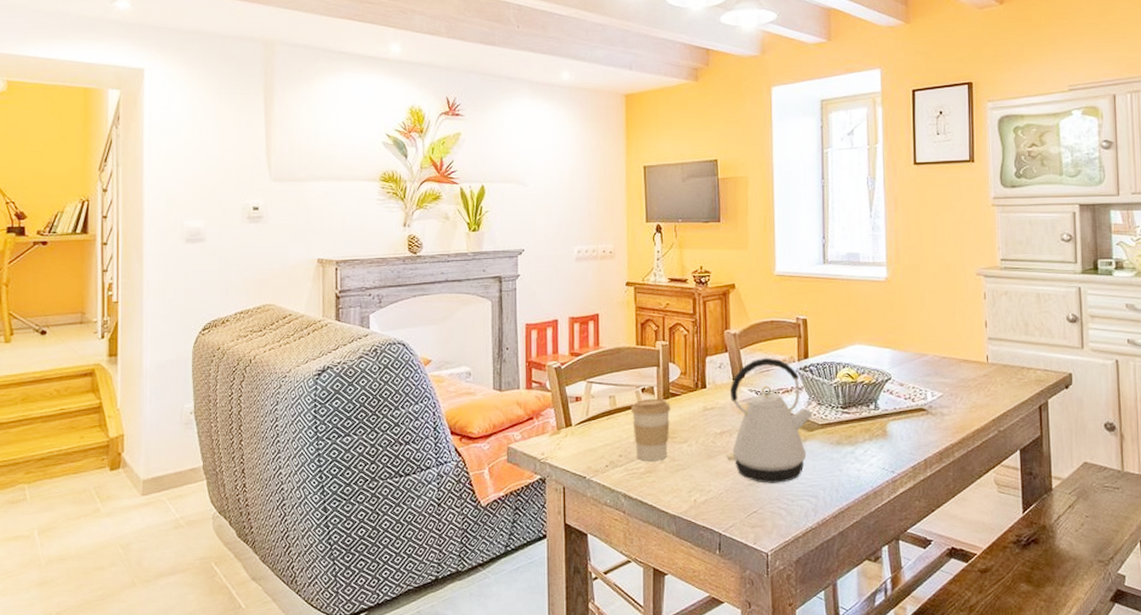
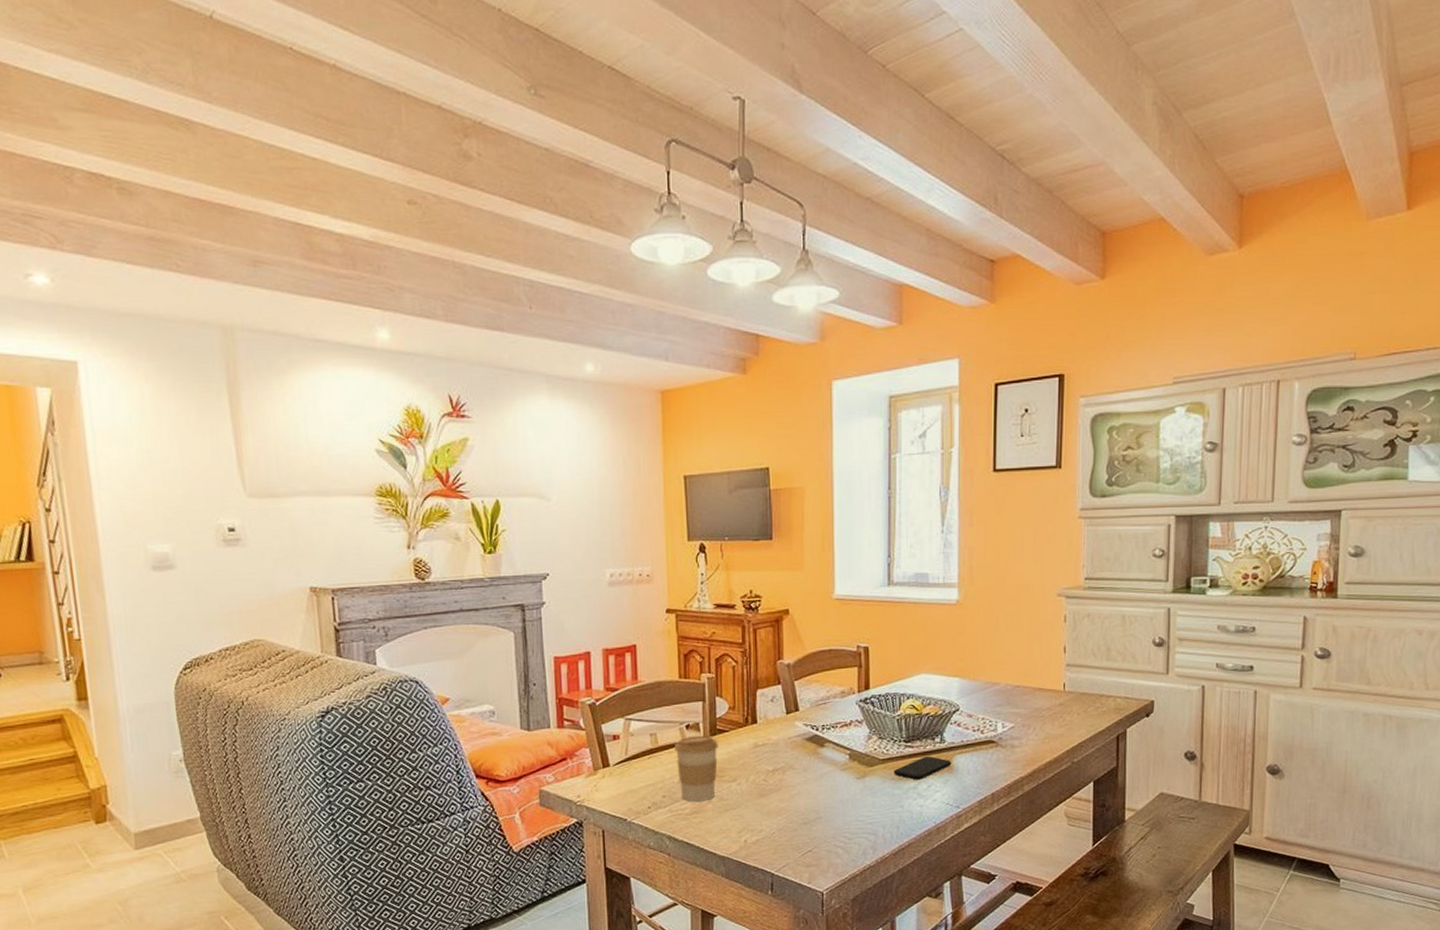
kettle: present [726,357,814,483] -> none [779,689,874,822]
smartphone: none [832,421,885,445] -> present [894,755,951,780]

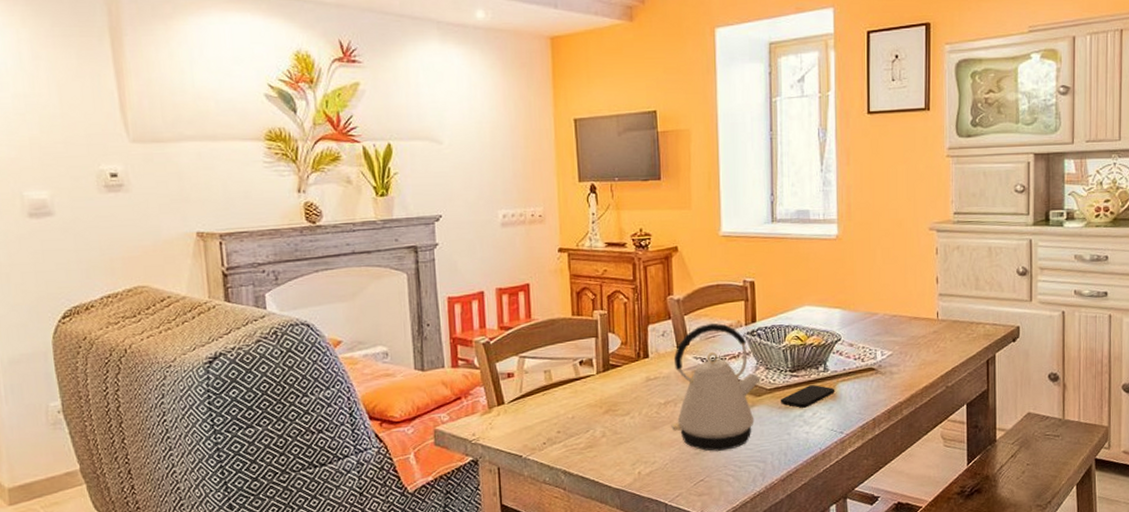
coffee cup: present [675,735,718,802] -> none [568,370,612,436]
kettle: none [779,689,874,822] -> present [671,322,762,451]

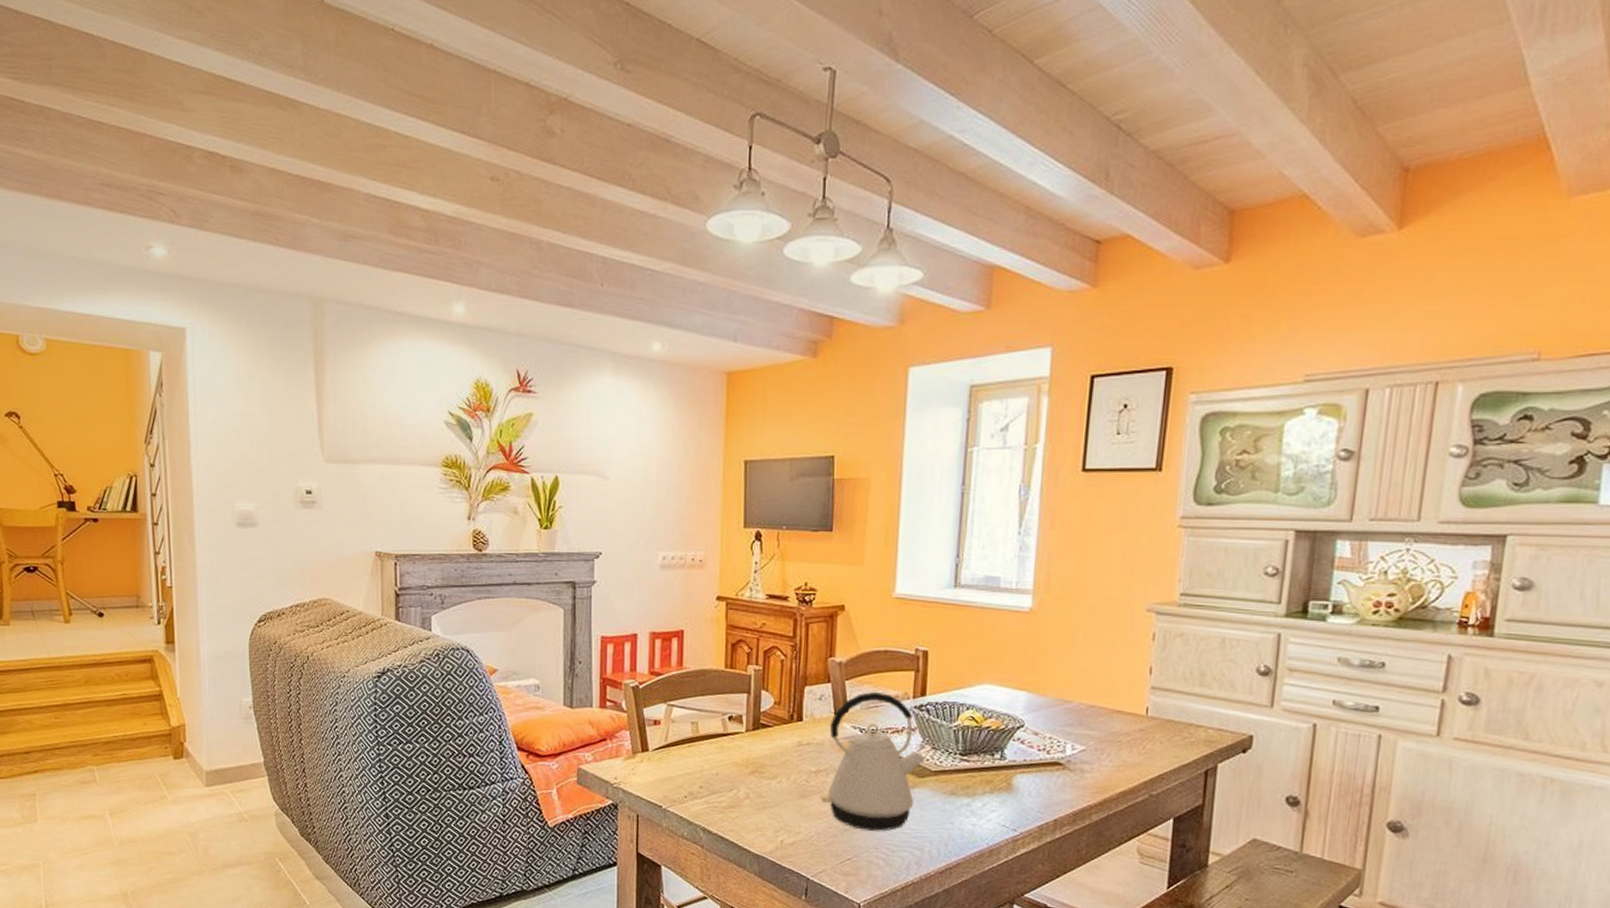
smartphone: present [781,384,834,408] -> none [946,772,1011,797]

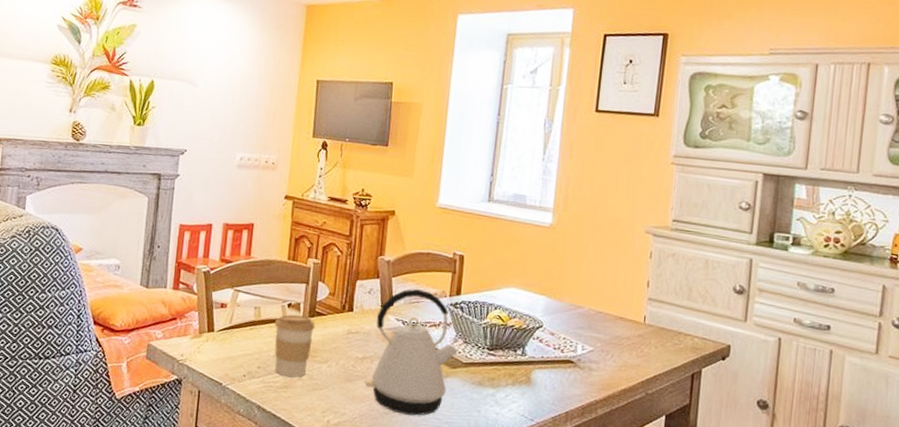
coffee cup: none [715,728,761,796] -> present [274,314,315,378]

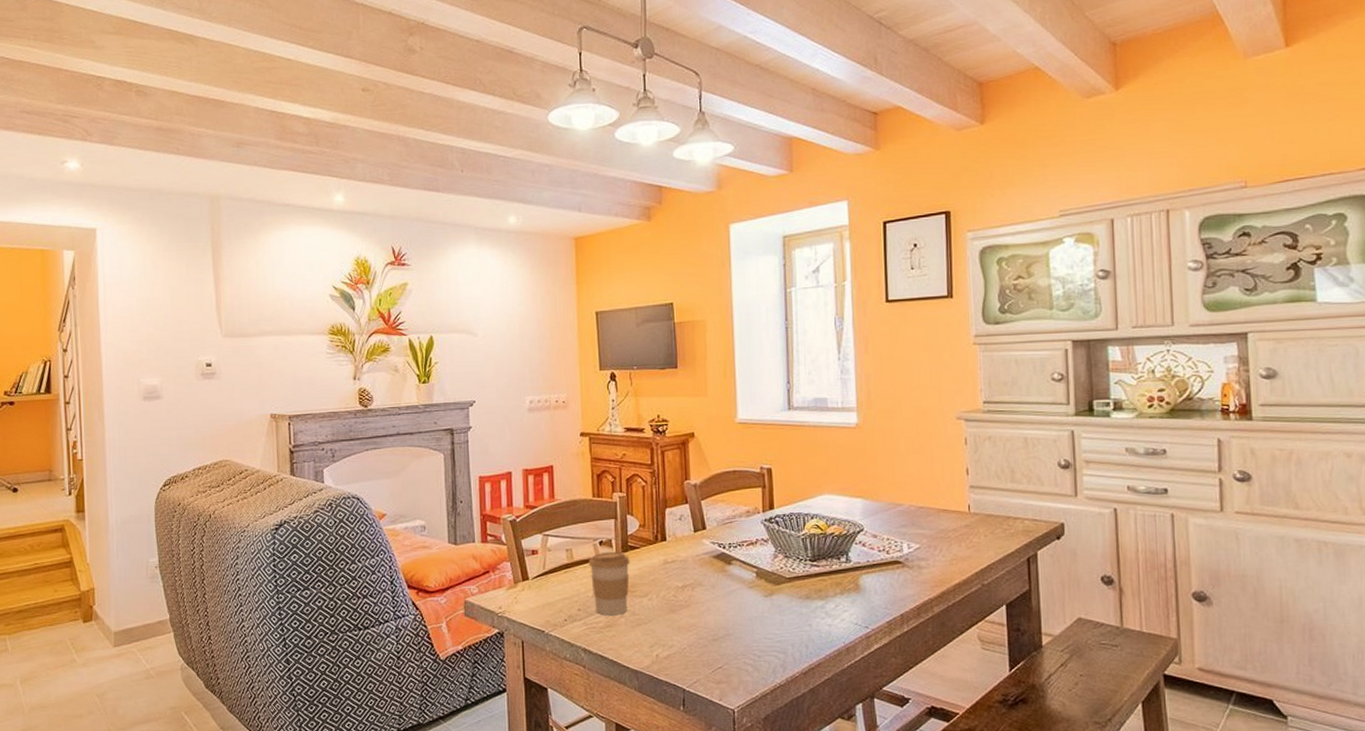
kettle: present [364,288,459,416] -> none [688,508,781,639]

